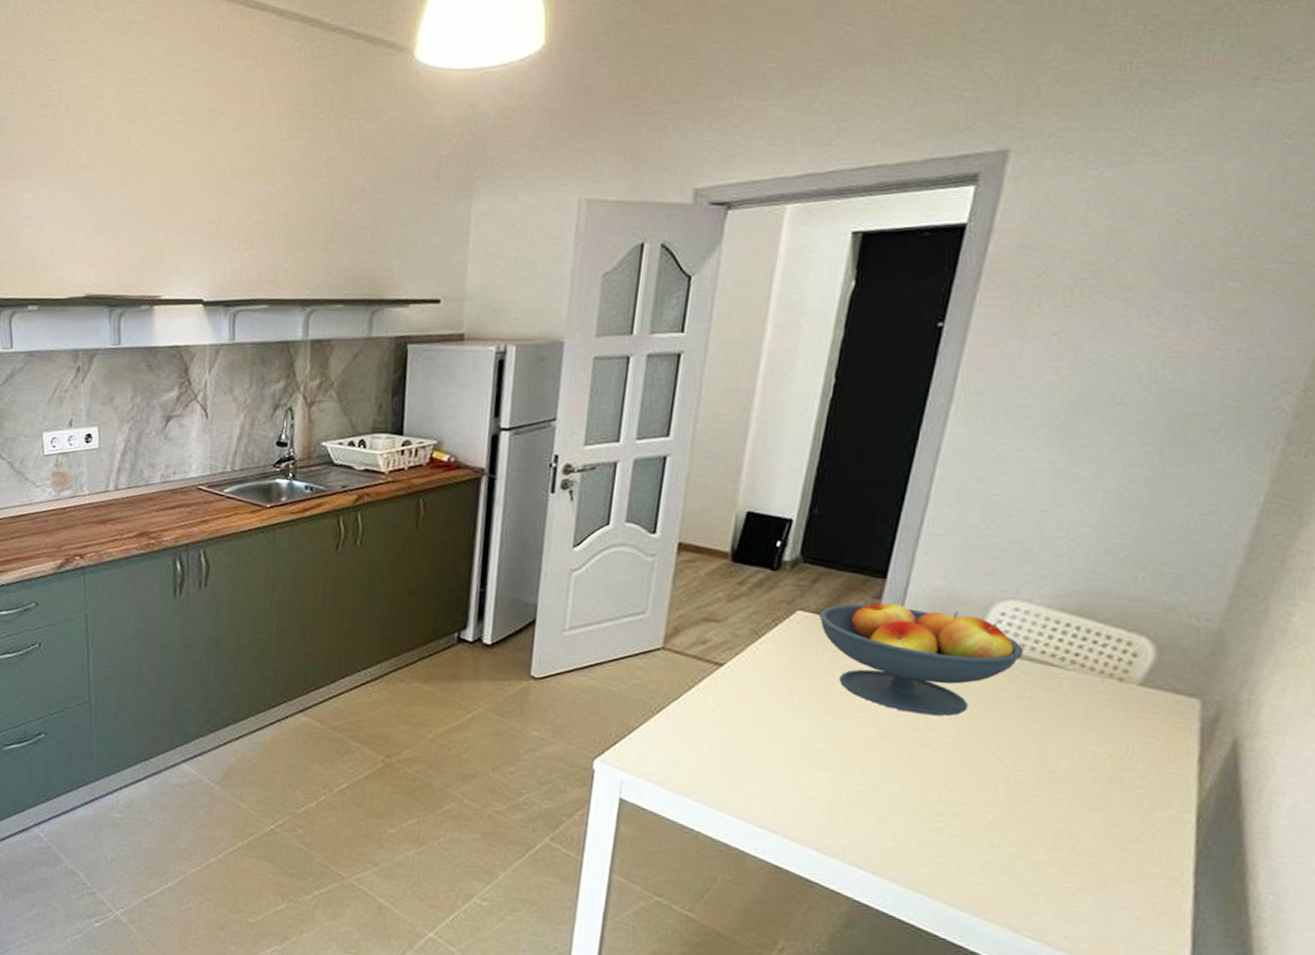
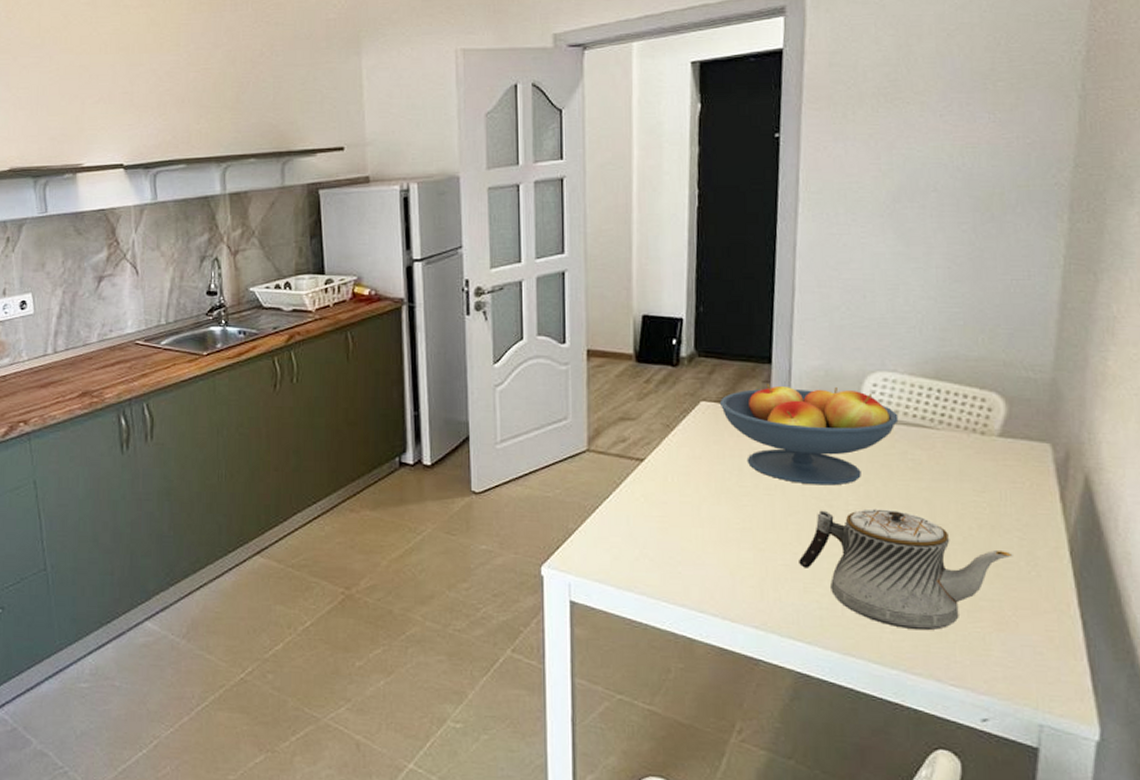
teapot: none [878,739,1128,879] -> present [799,508,1013,631]

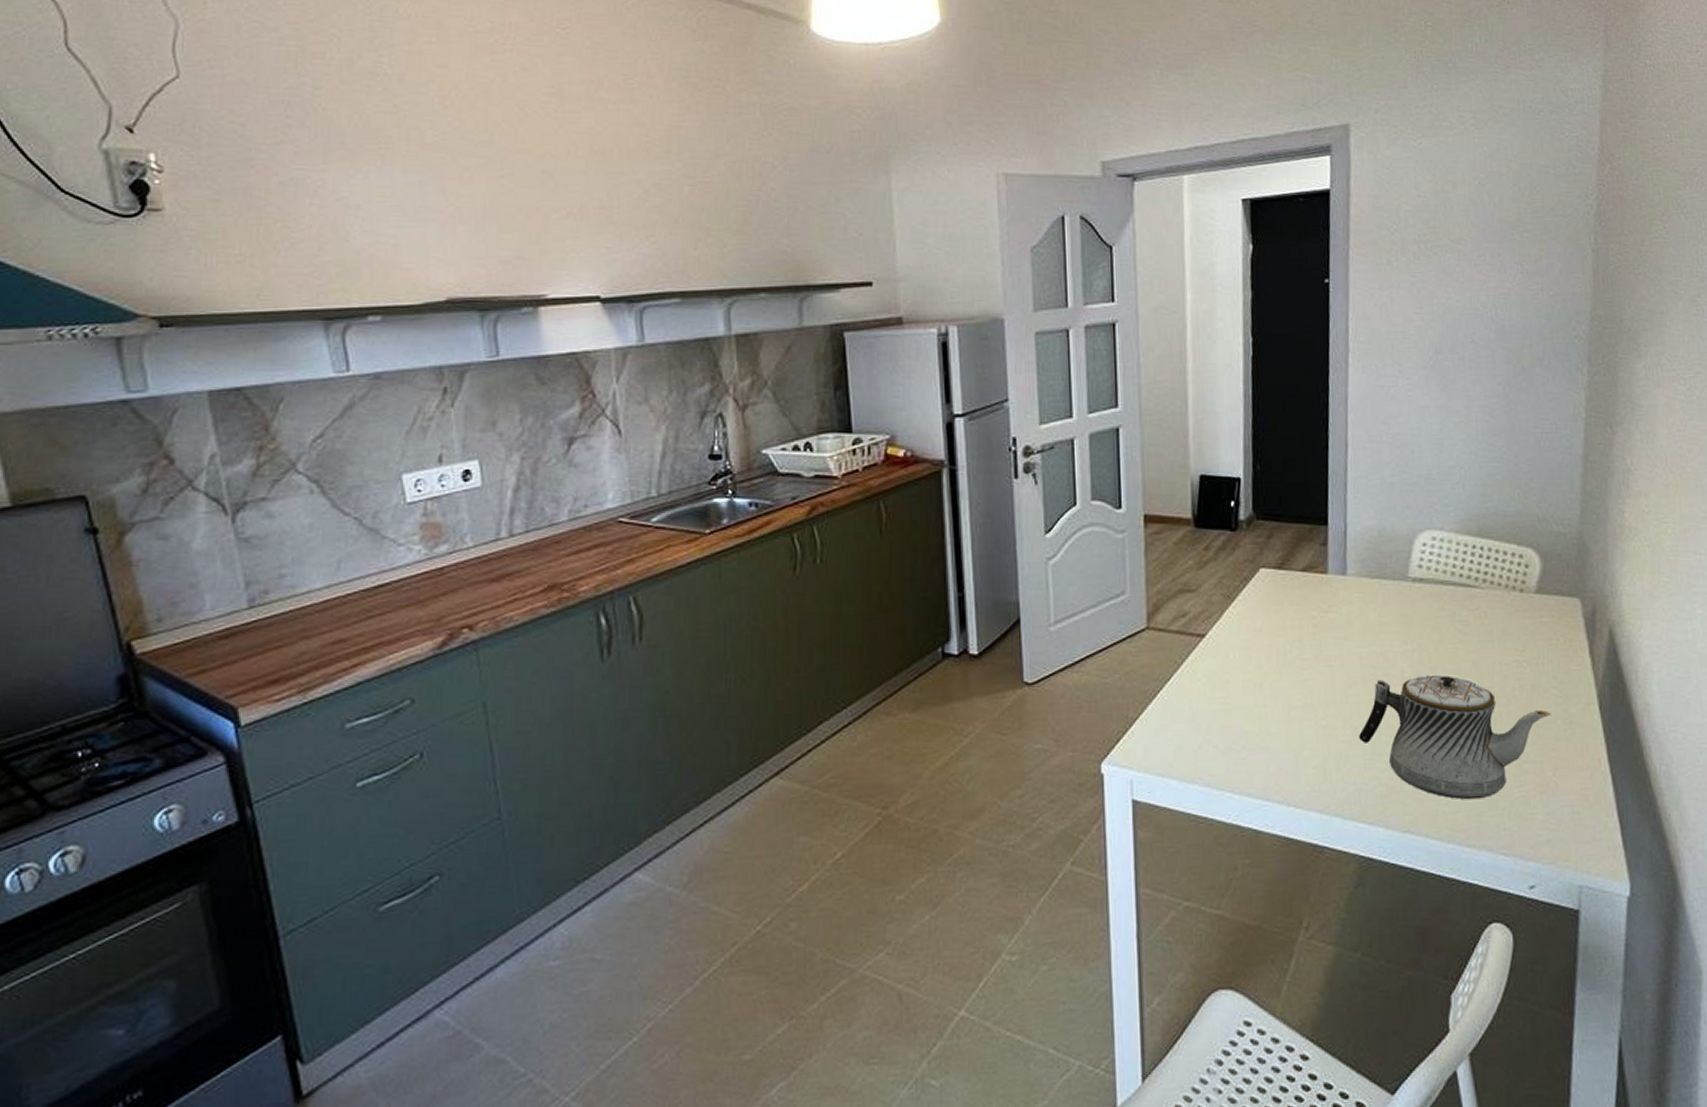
fruit bowl: present [719,384,899,486] -> none [1278,547,1447,654]

